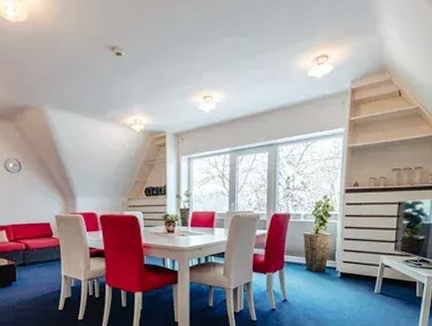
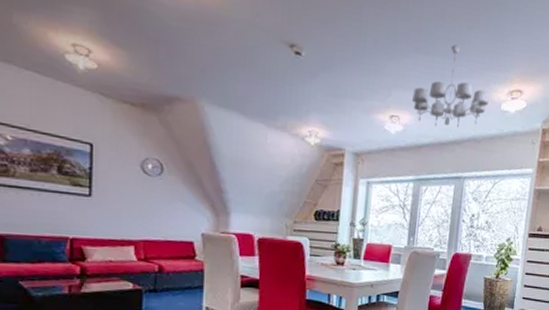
chandelier: none [223,23,295,101] -> present [412,44,489,128]

